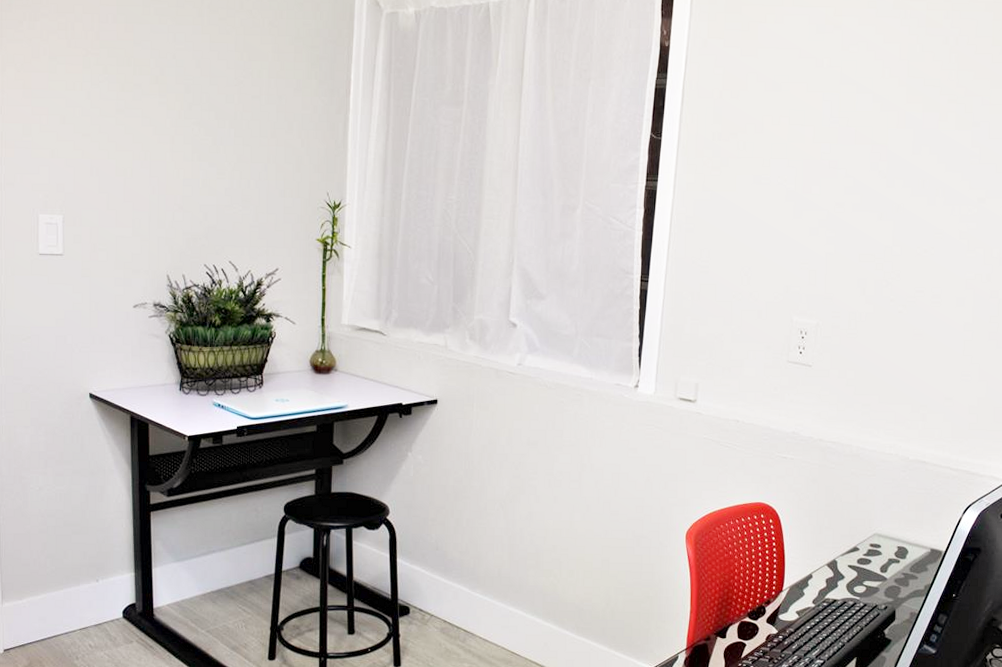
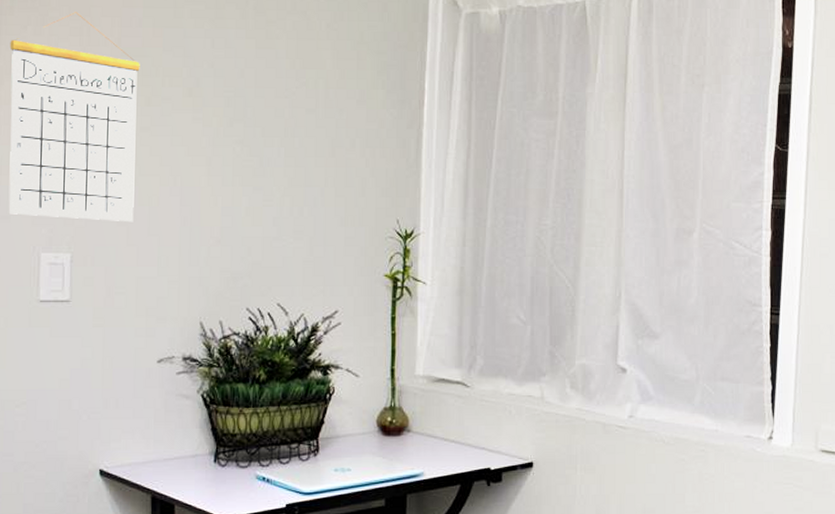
calendar: none [9,9,115,190] -> present [9,12,140,223]

